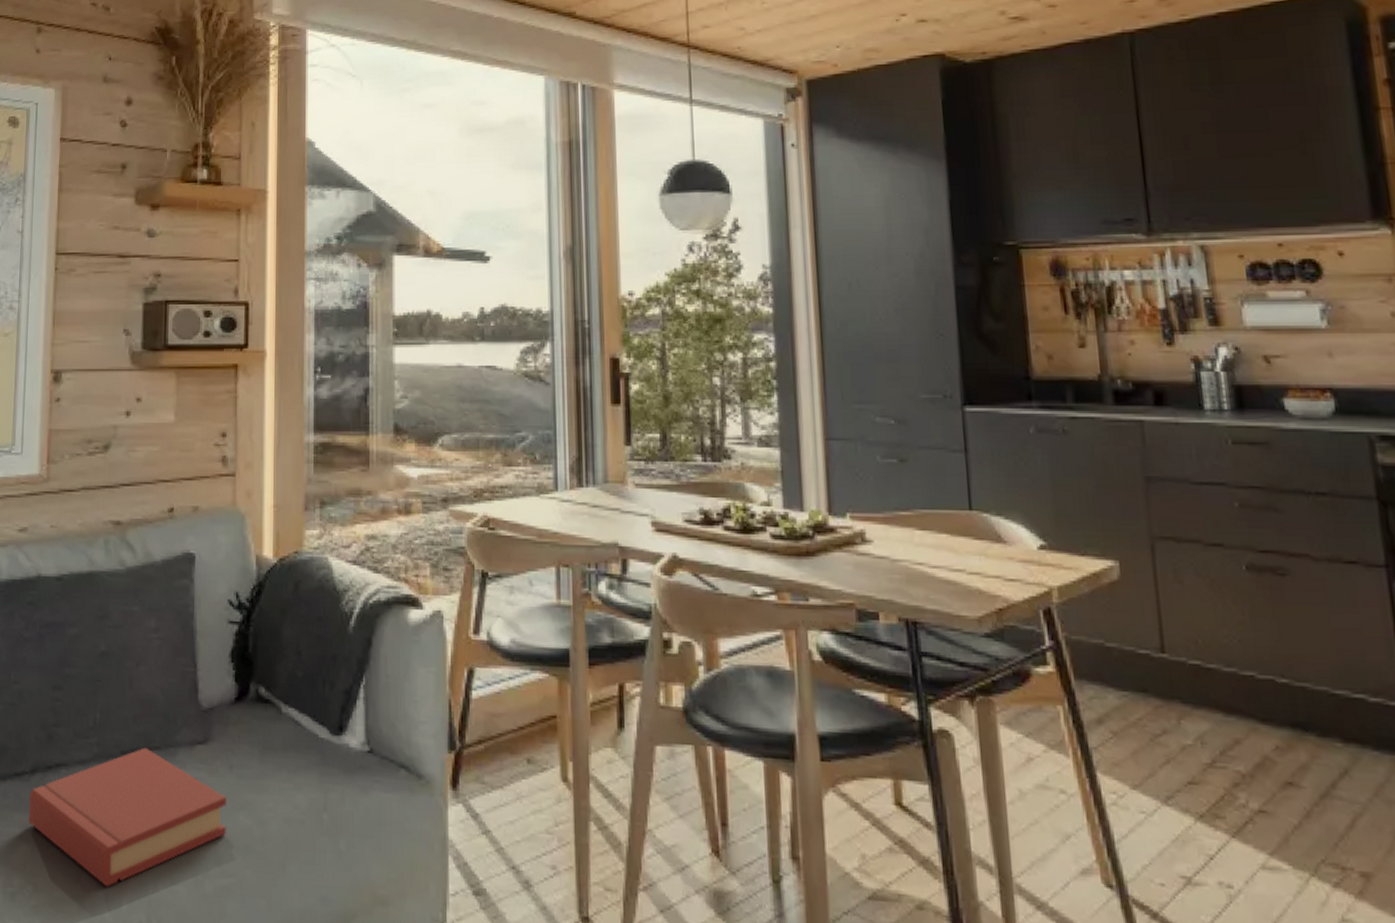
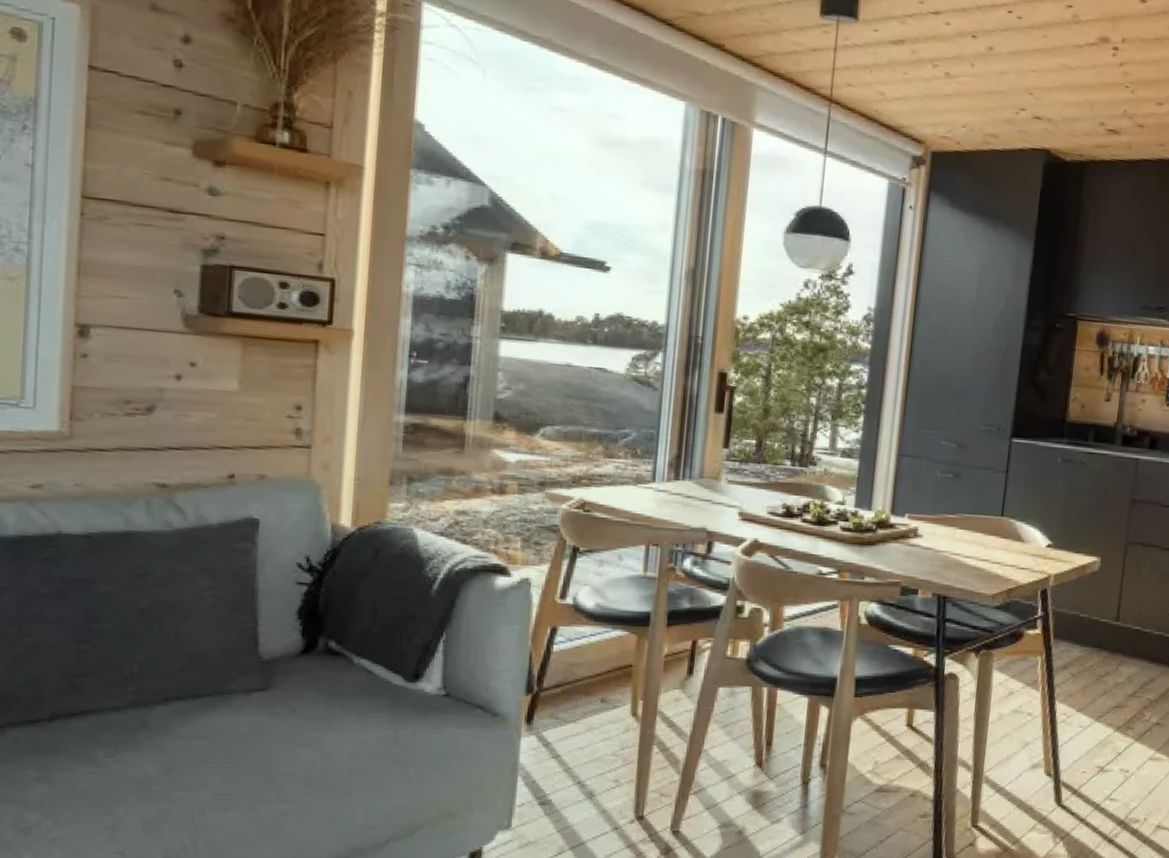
hardback book: present [29,747,227,887] -> none [46,694,288,817]

